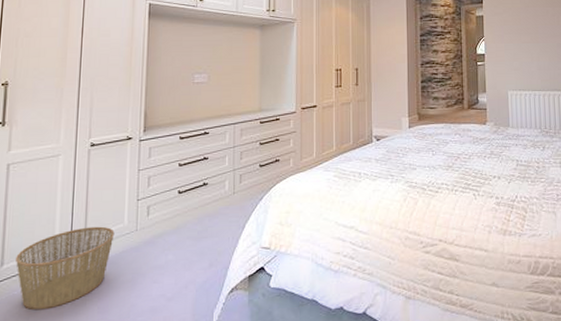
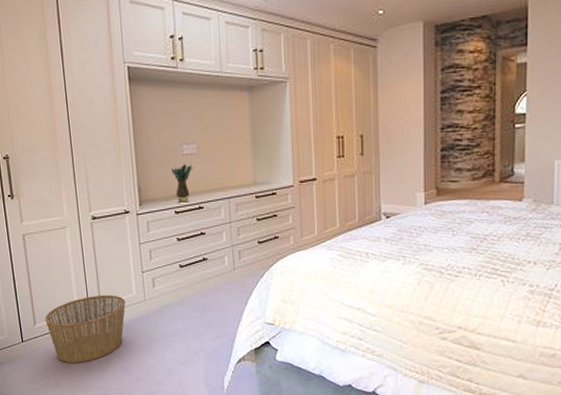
vase: none [180,91,202,128] -> present [171,163,193,202]

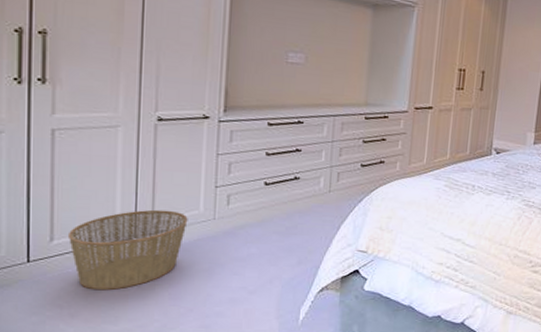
vase: present [171,163,193,202] -> none [270,71,297,115]

